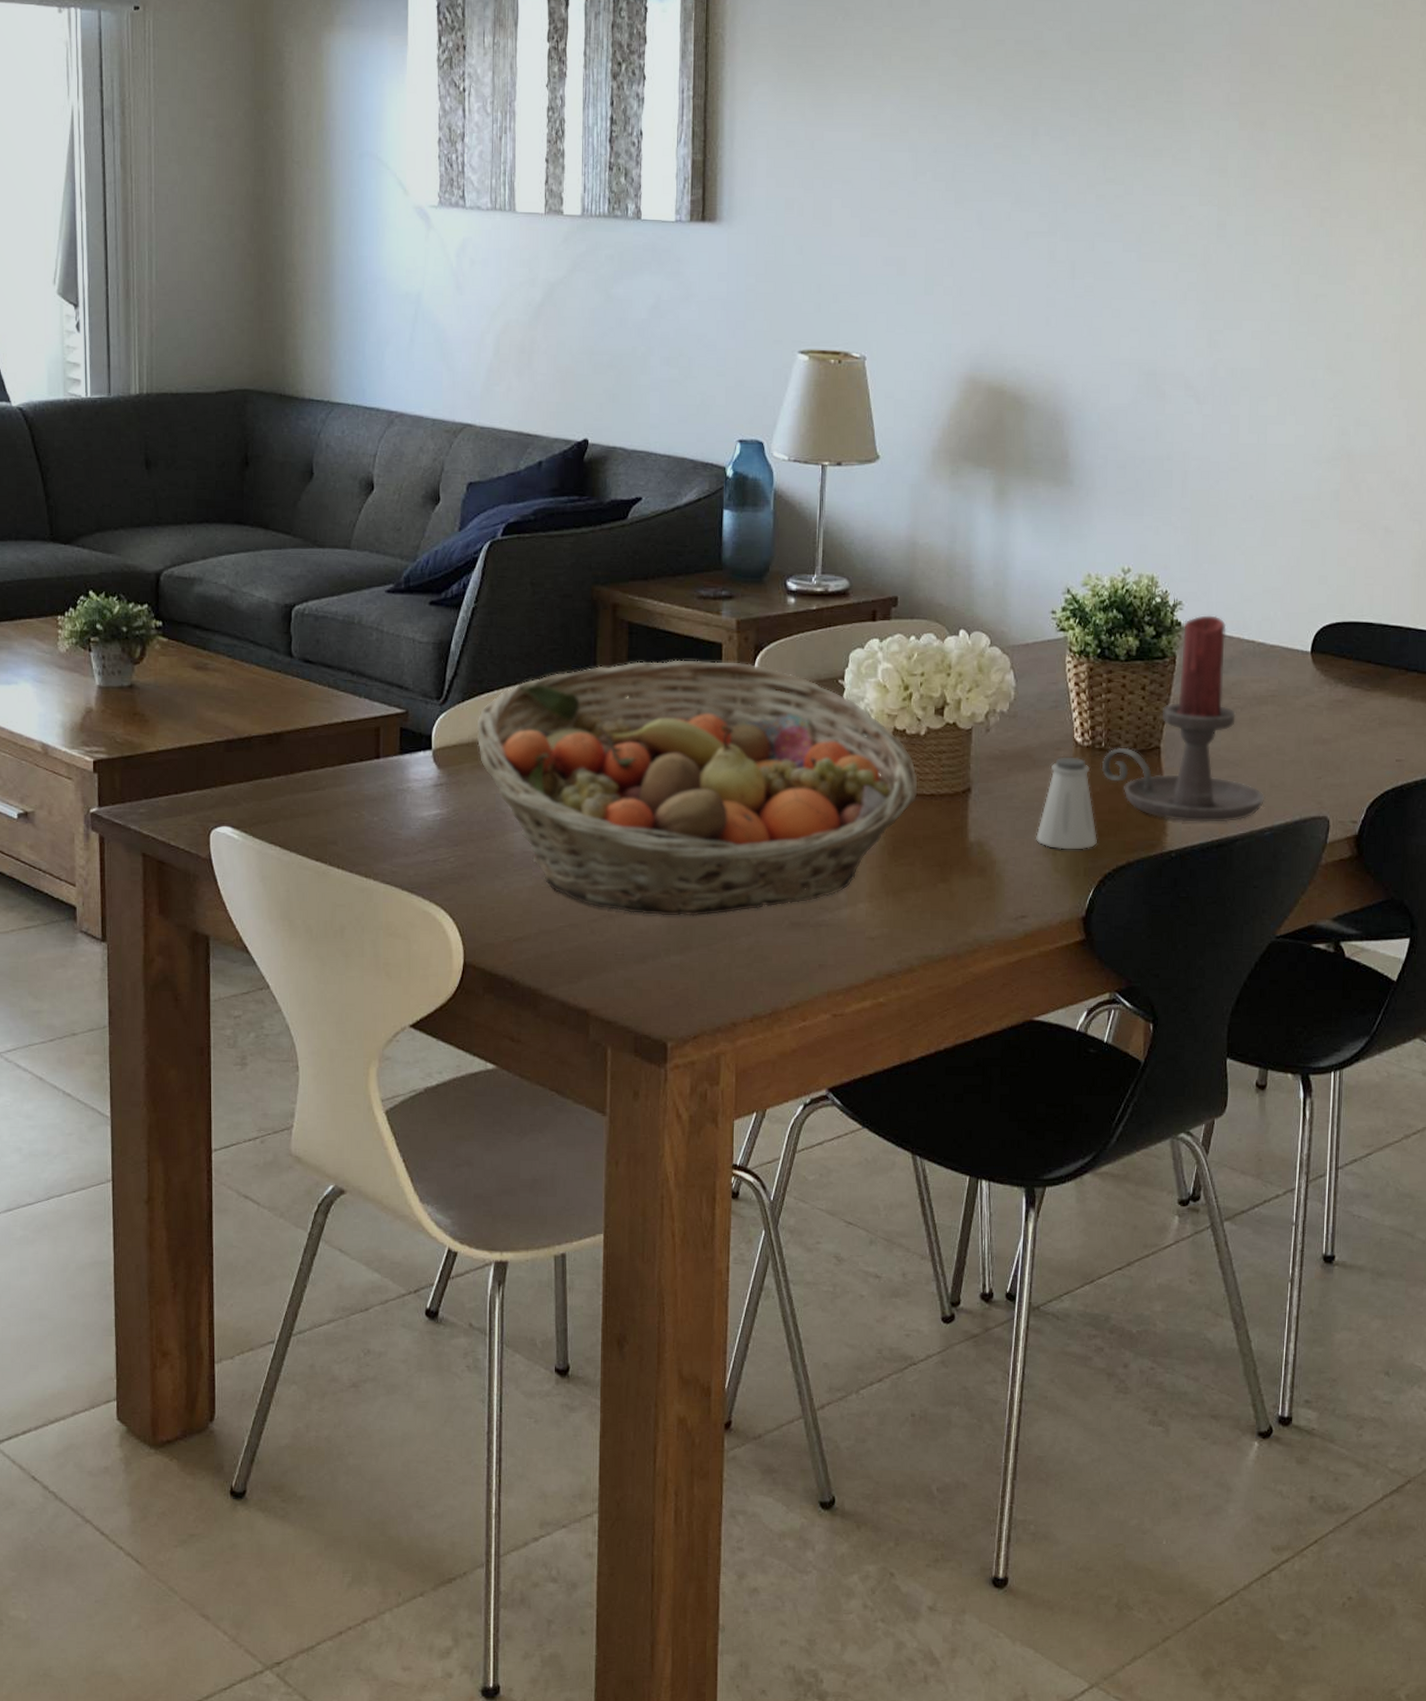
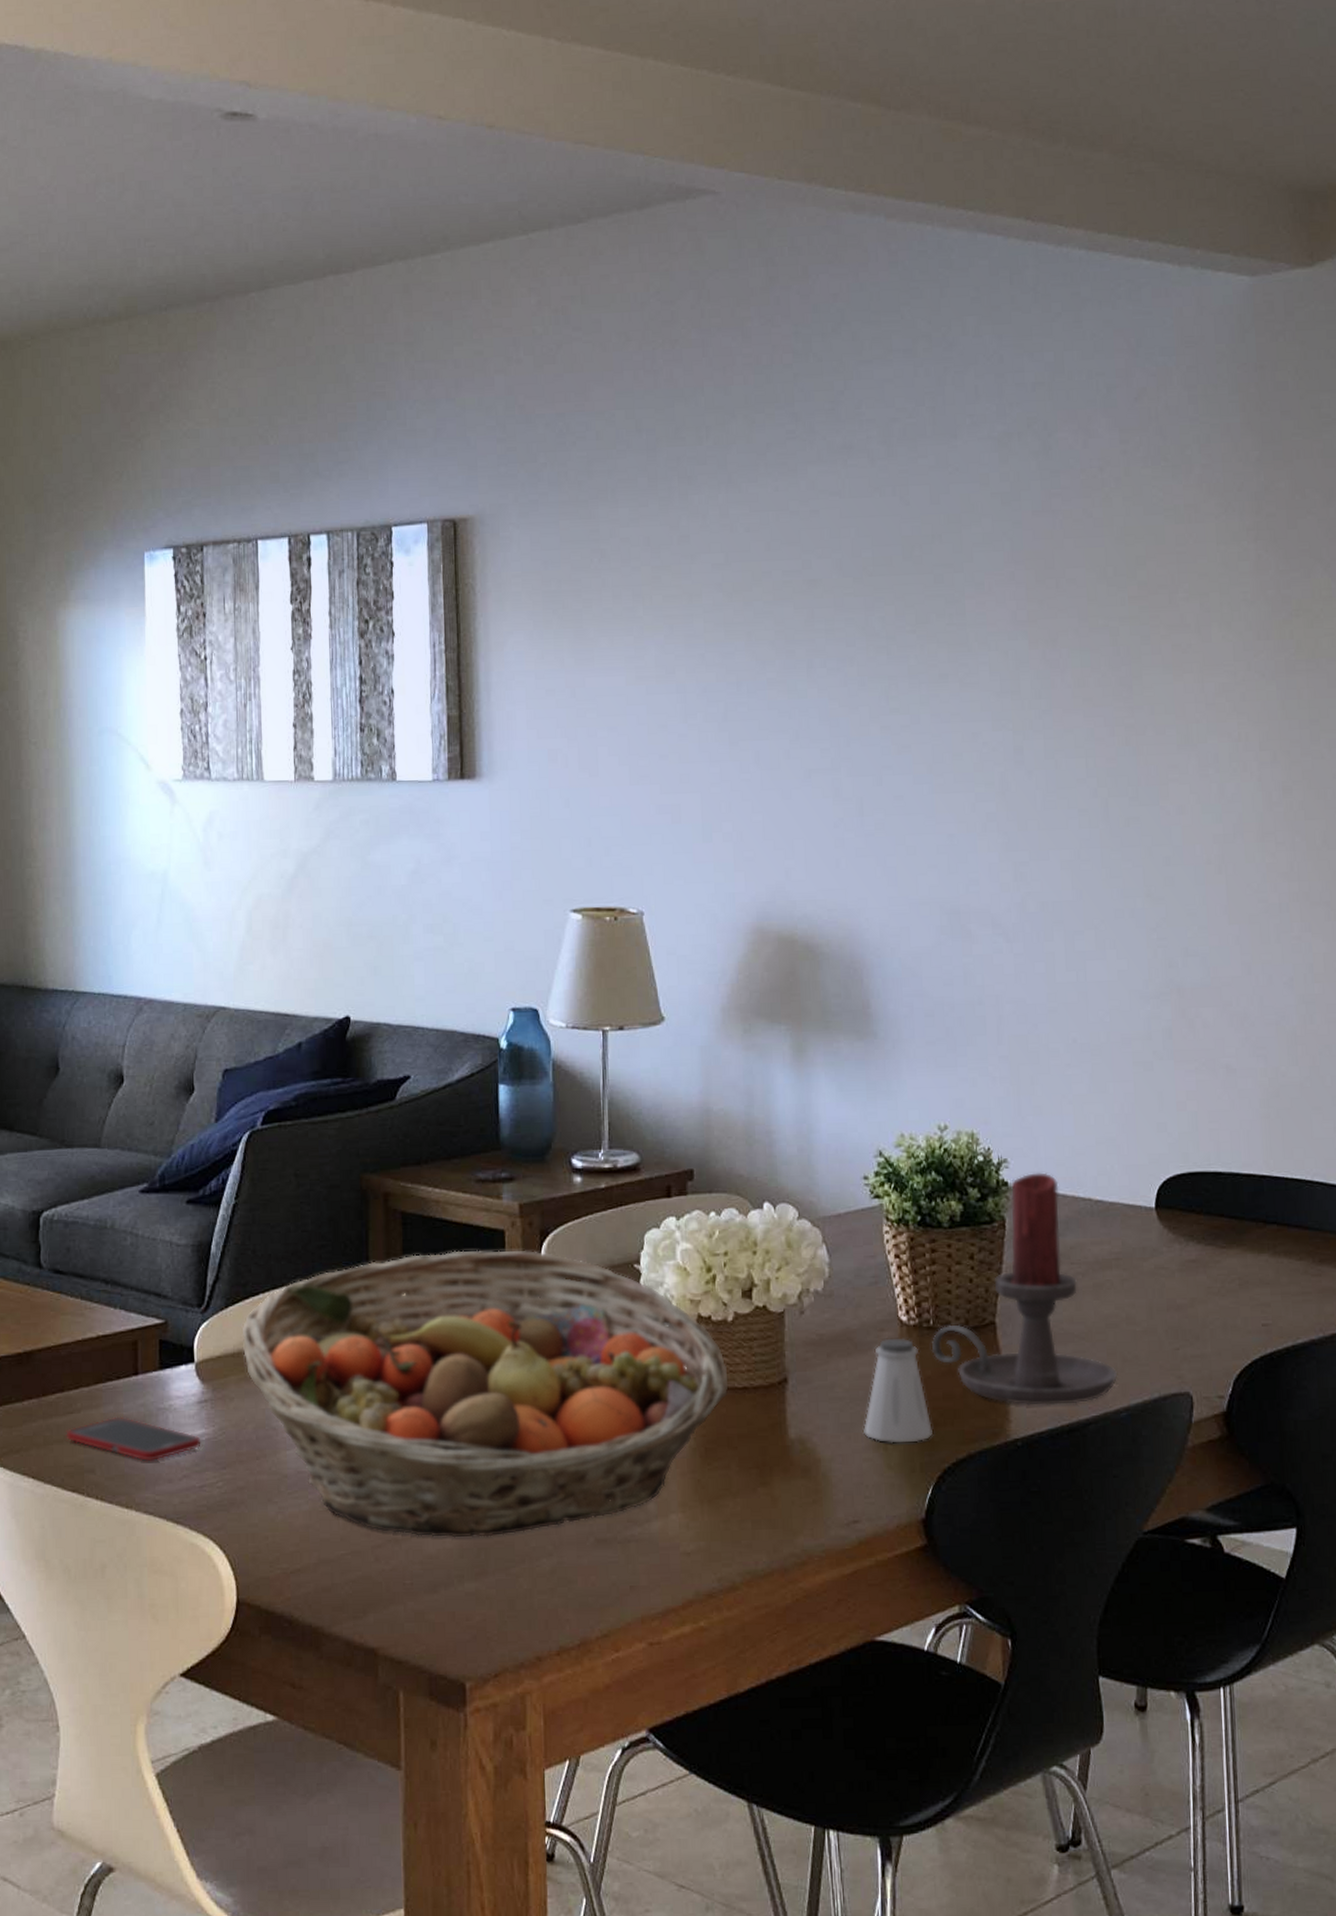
cell phone: none [311,795,436,836] -> present [66,1416,201,1461]

